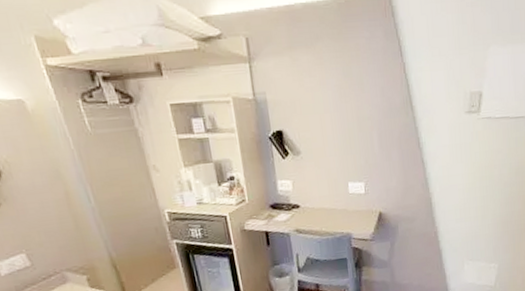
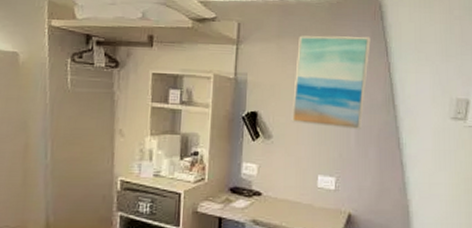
wall art: none [311,37,384,137] -> present [291,35,371,129]

